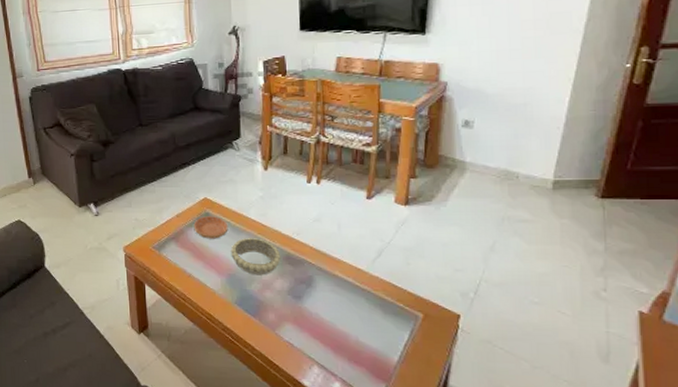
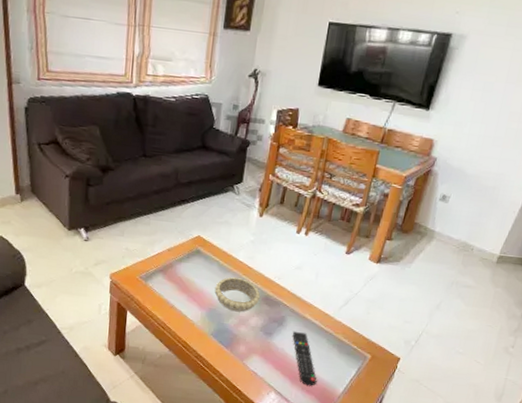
saucer: present [193,216,228,239] -> none [183,253,217,276]
remote control: none [324,291,365,356] -> present [292,331,317,386]

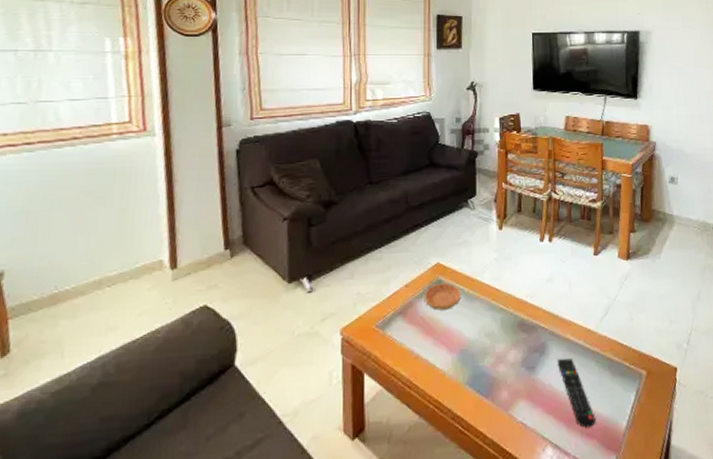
saucer: none [183,253,217,276] -> present [424,283,461,311]
decorative bowl: present [214,277,261,312] -> none [463,304,515,348]

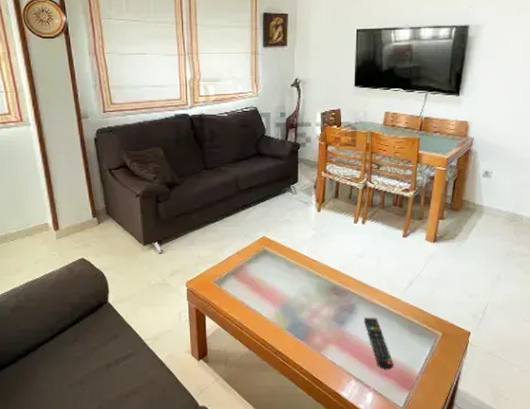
saucer: present [424,283,461,311] -> none [252,253,283,274]

